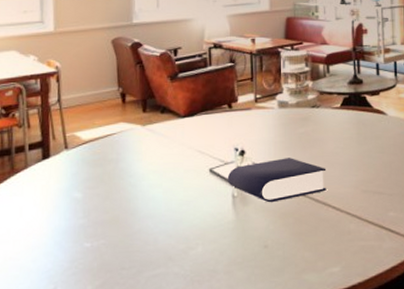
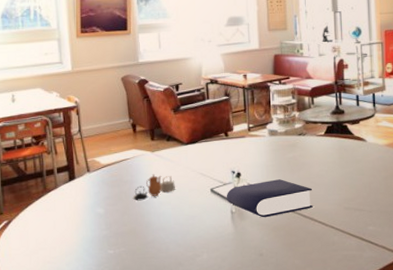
teapot: none [117,152,168,184] -> present [132,174,175,201]

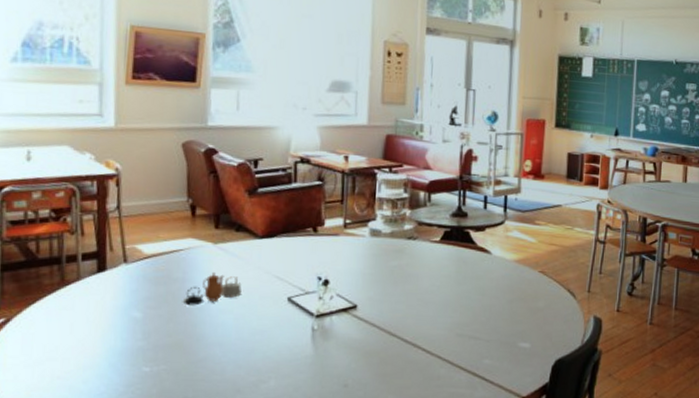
book: present [226,179,313,218] -> none [307,292,419,340]

